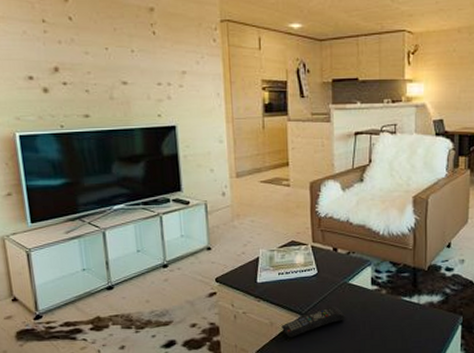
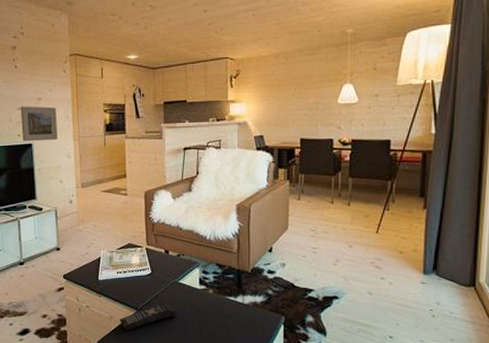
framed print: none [160,81,207,123] -> present [20,106,58,142]

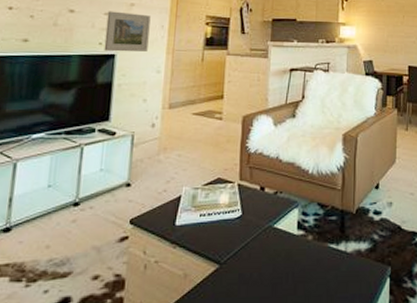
remote control: present [119,303,177,331] -> none [195,254,268,294]

